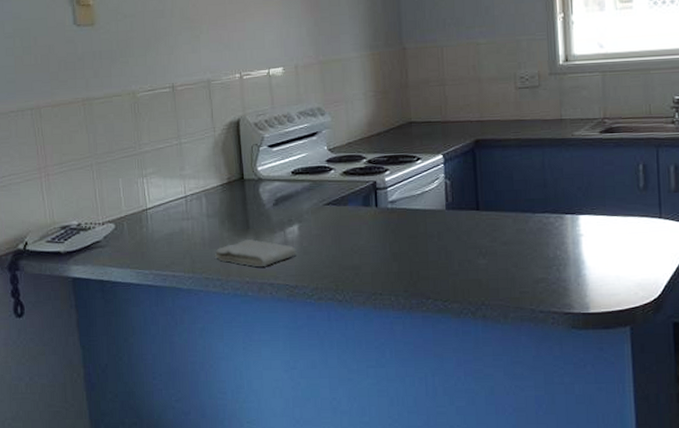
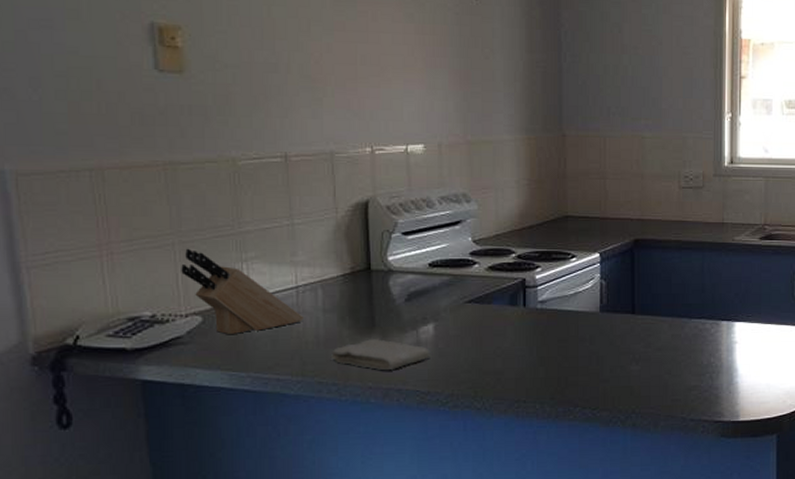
knife block: none [98,168,192,239] -> present [181,248,304,335]

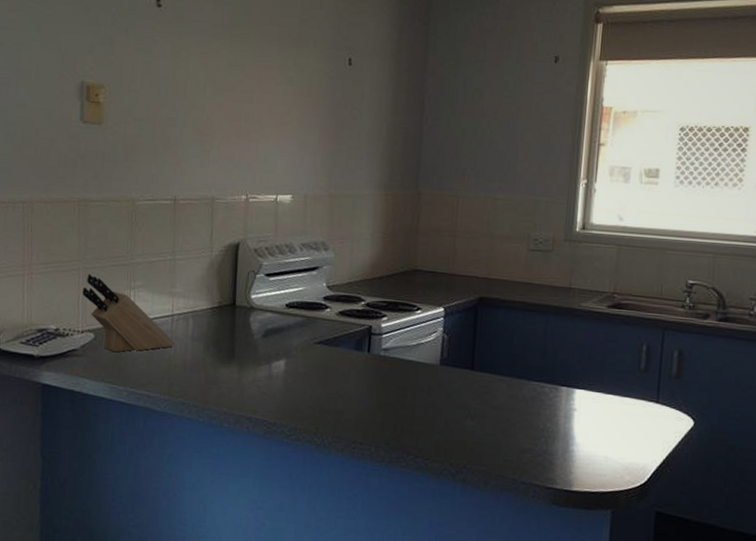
washcloth: present [330,339,430,371] -> none [194,368,280,399]

